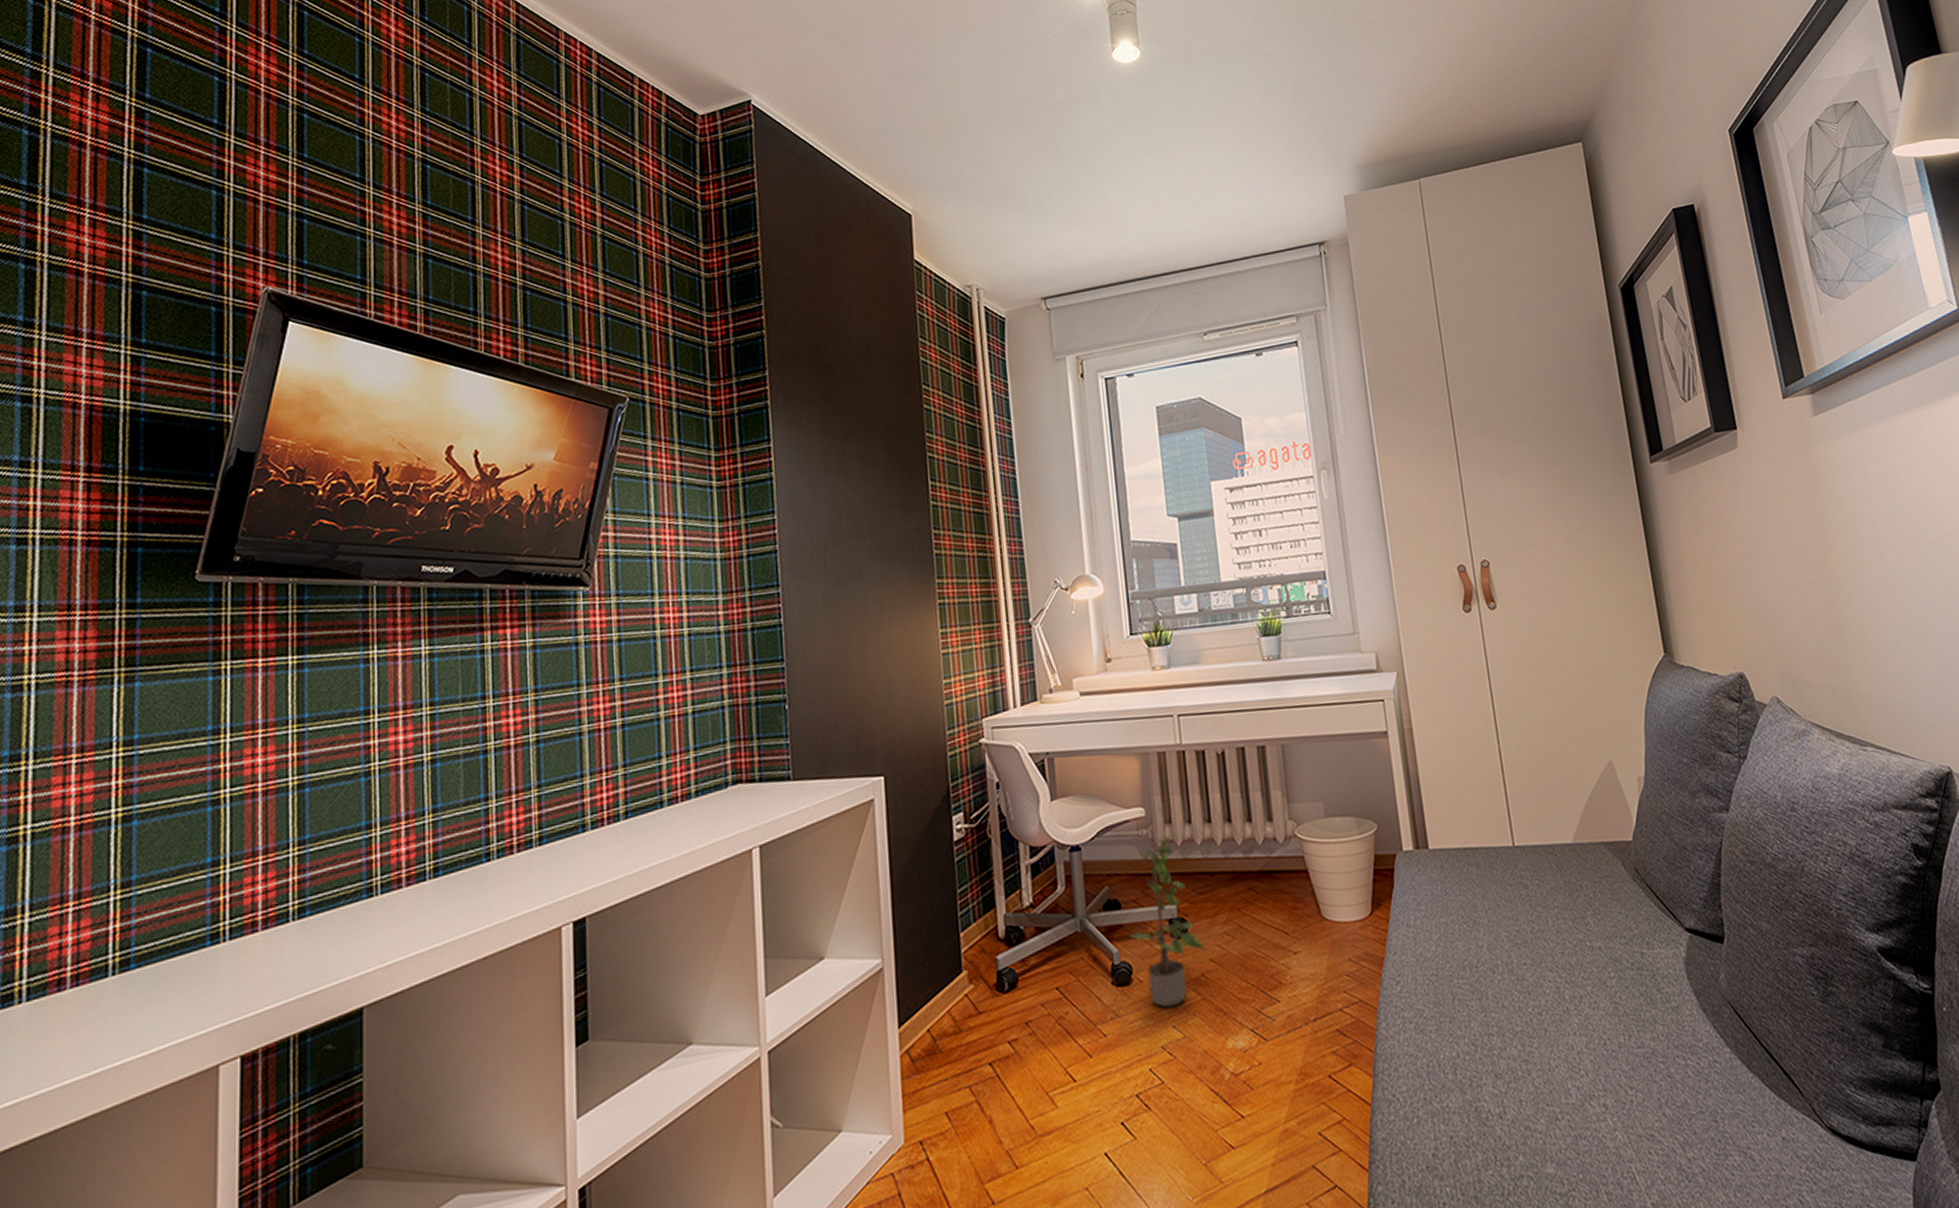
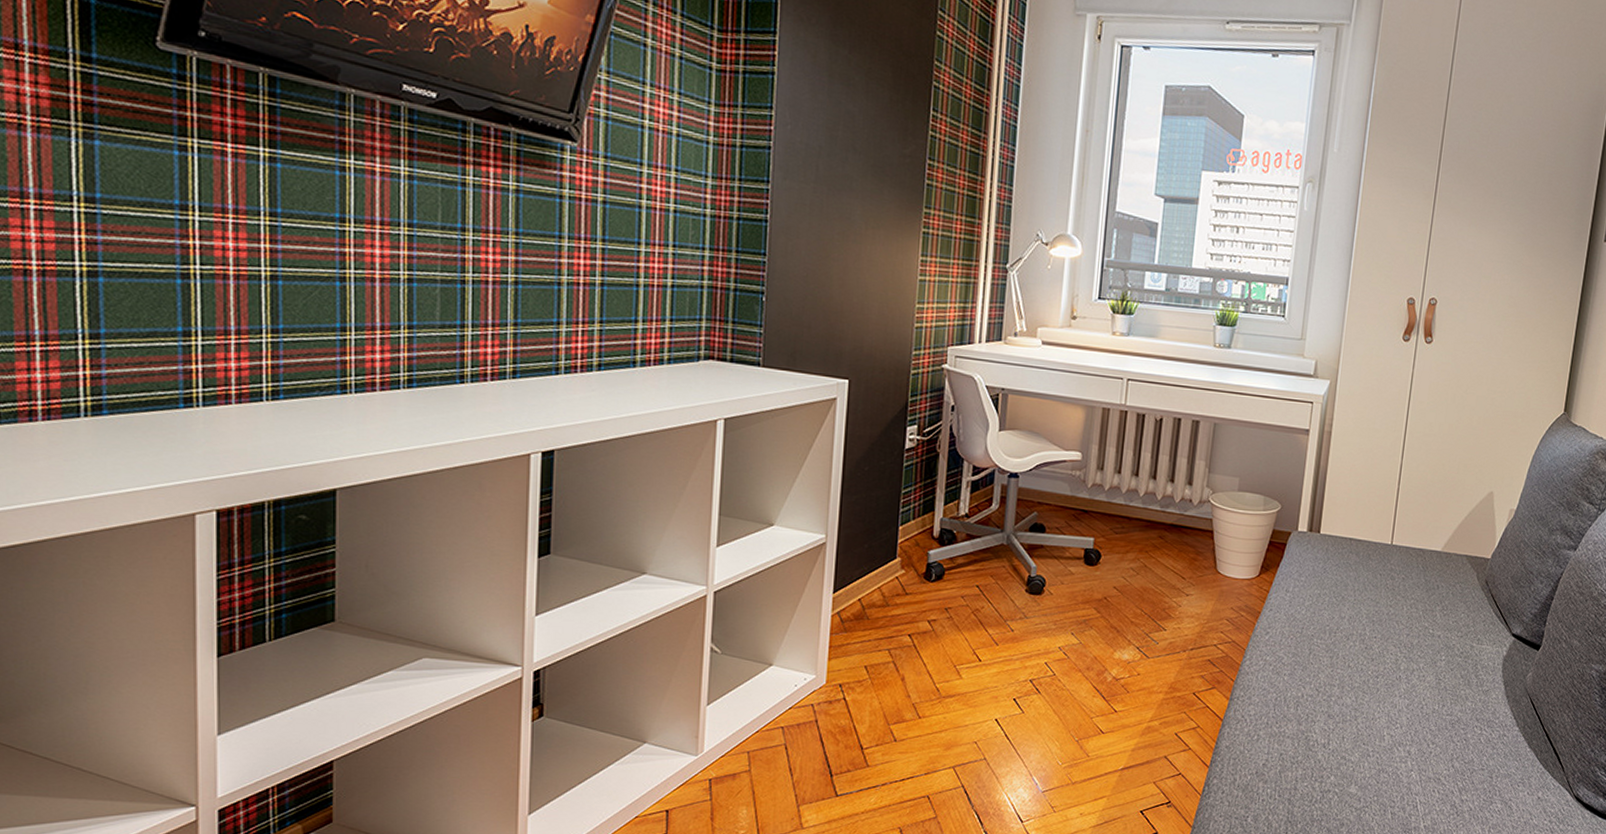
potted plant: present [1130,834,1206,1008] -> none [1049,479,1112,618]

